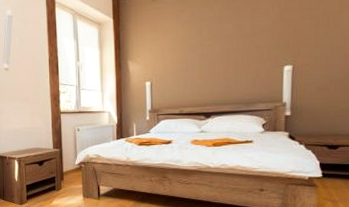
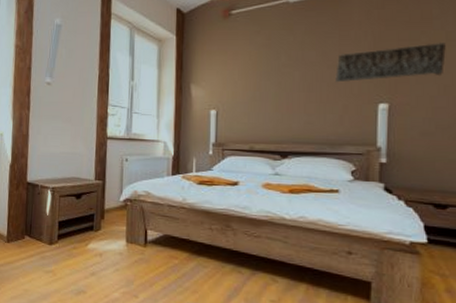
wall relief: none [249,9,339,51] -> present [335,43,446,83]

